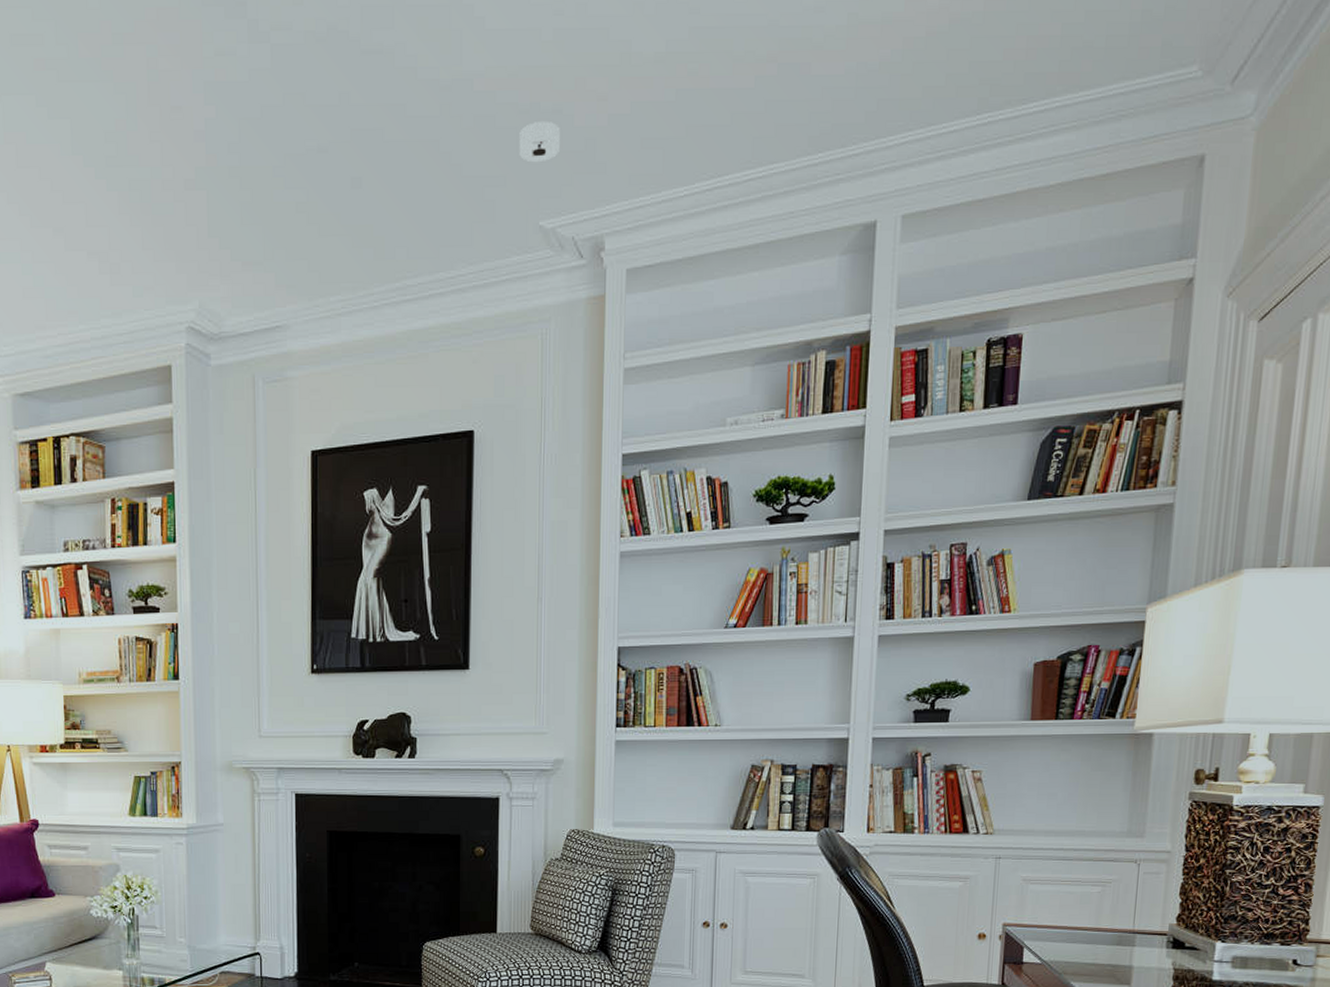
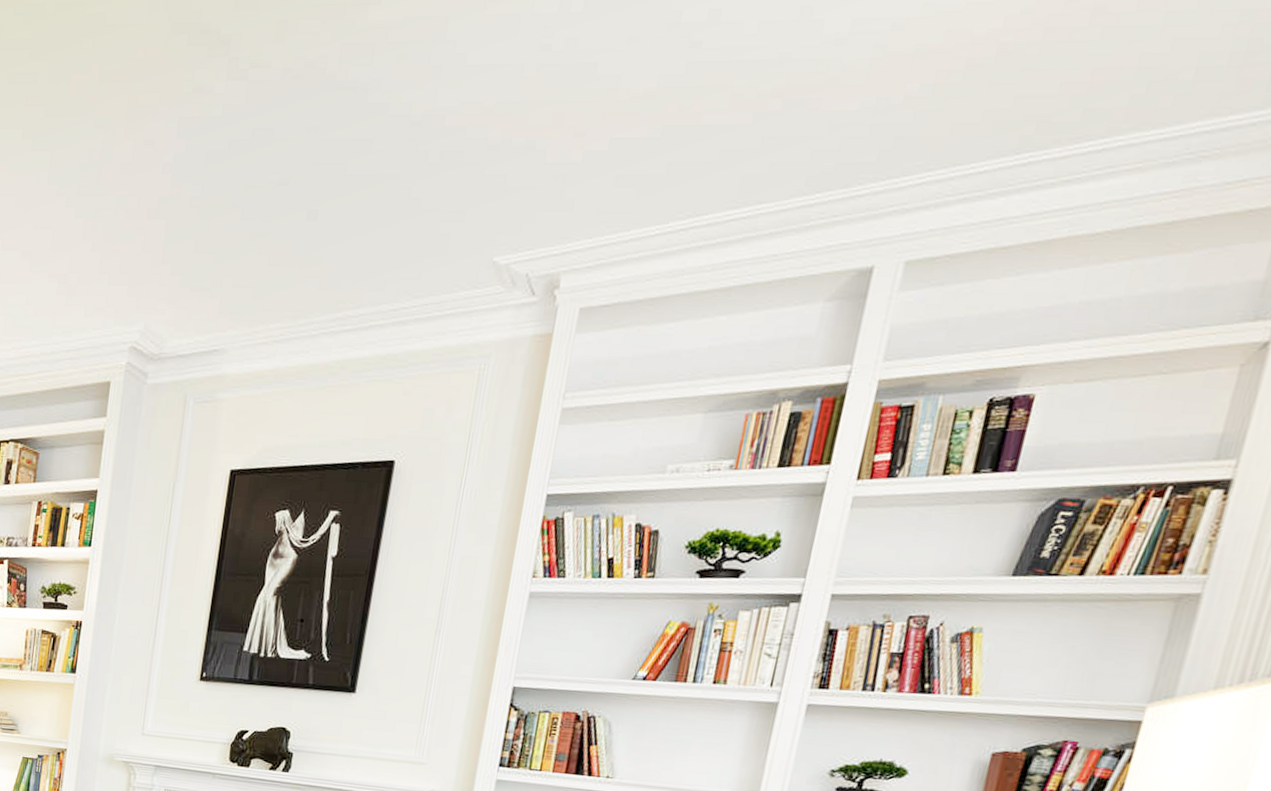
smoke detector: present [519,122,560,163] -> none [482,158,530,199]

